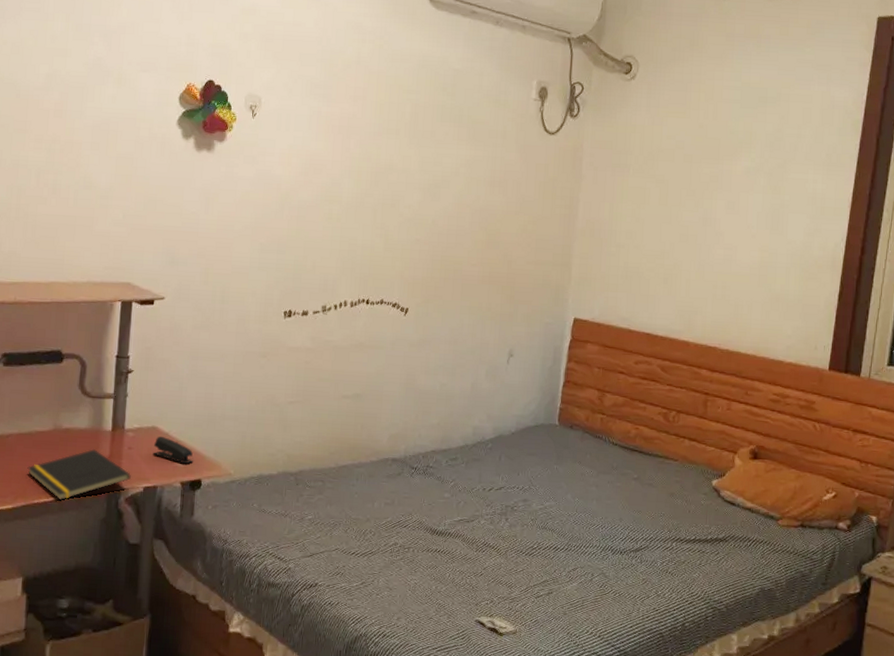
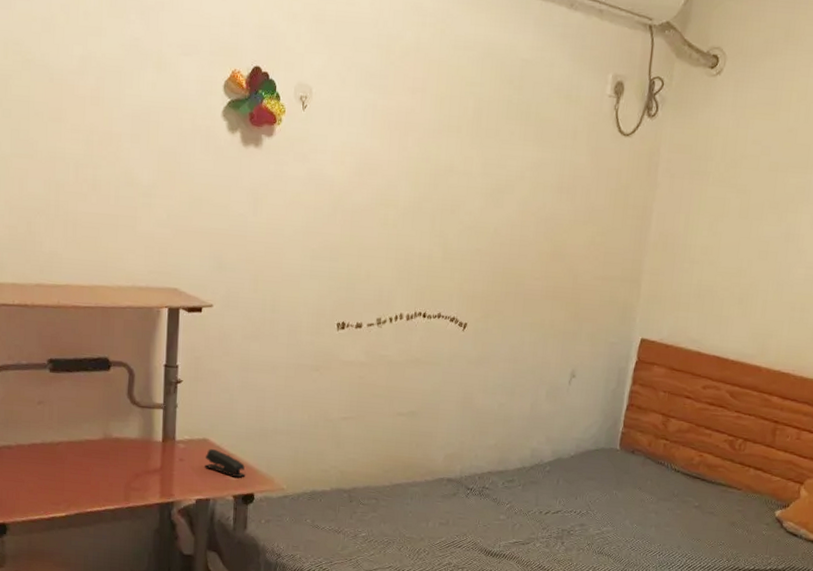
notepad: present [27,448,132,500] -> none [79,459,184,510]

